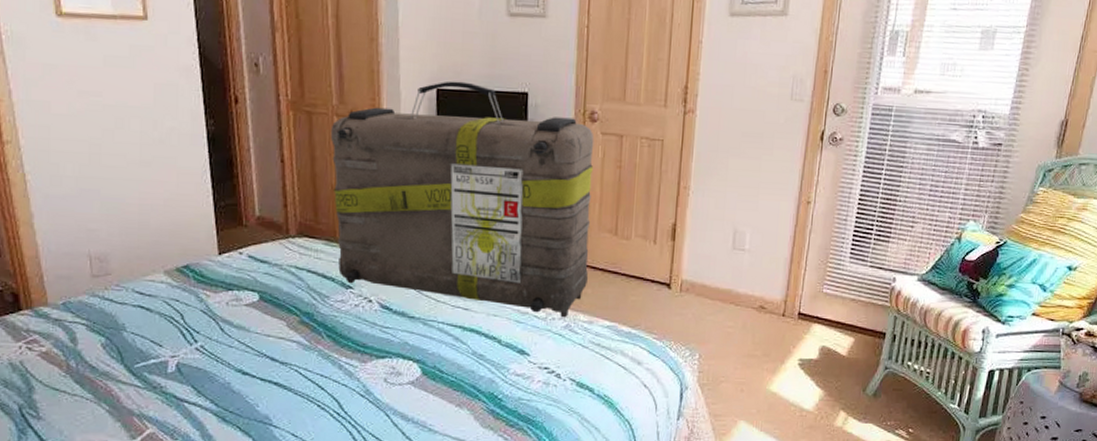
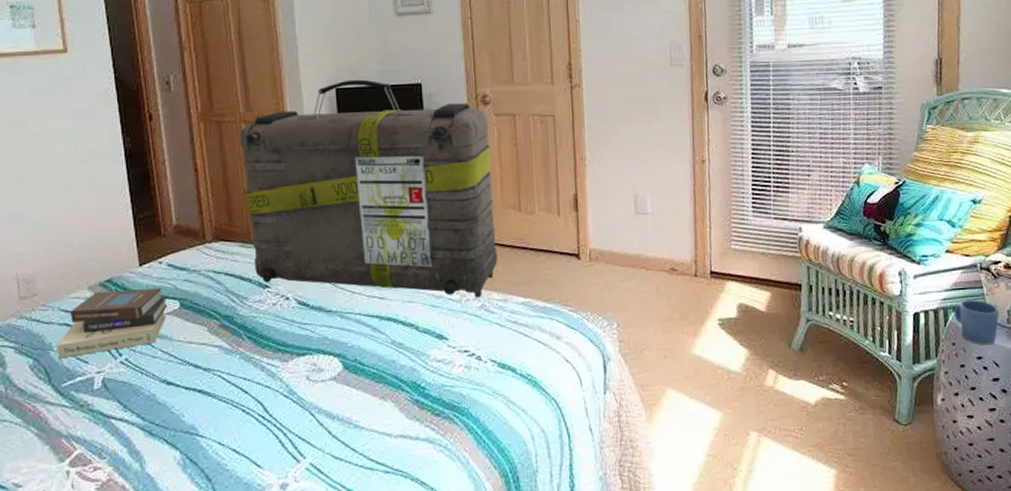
books: none [130,276,247,340] -> present [57,288,168,359]
mug: none [1027,361,1072,407] -> present [953,299,1000,346]

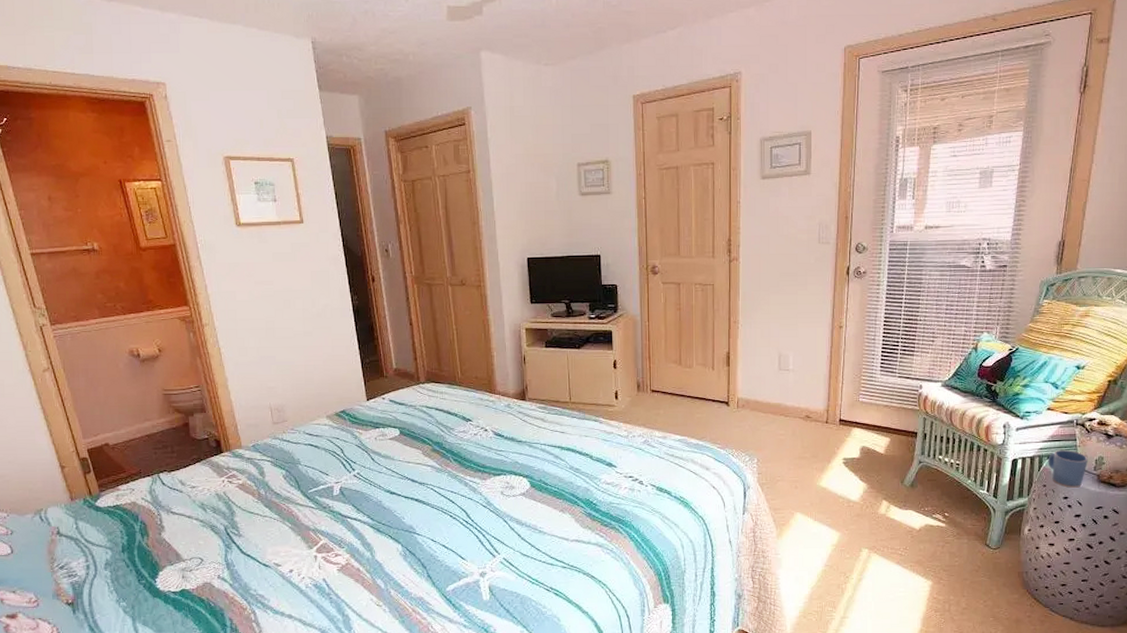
books: present [57,288,168,359] -> none [304,419,390,471]
suitcase: present [239,79,498,298] -> none [446,250,660,435]

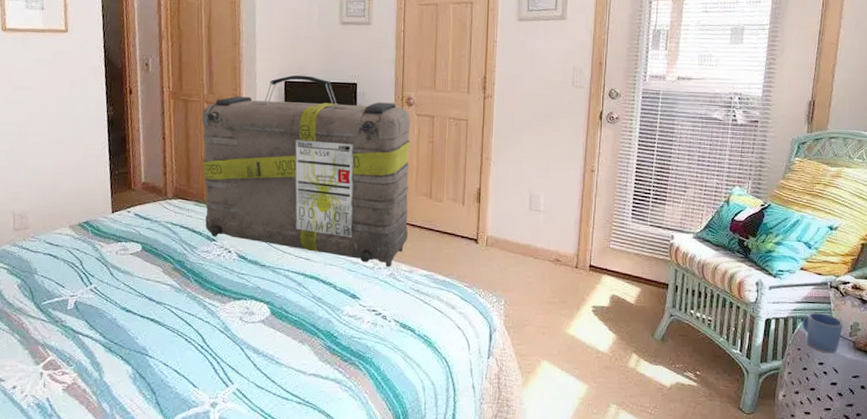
suitcase: none [446,250,660,435] -> present [201,75,411,268]

